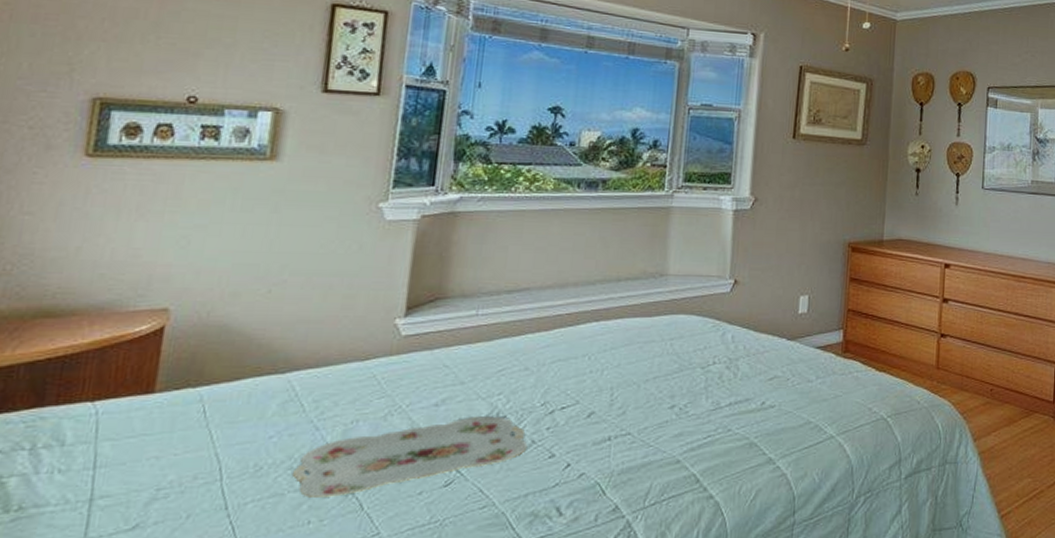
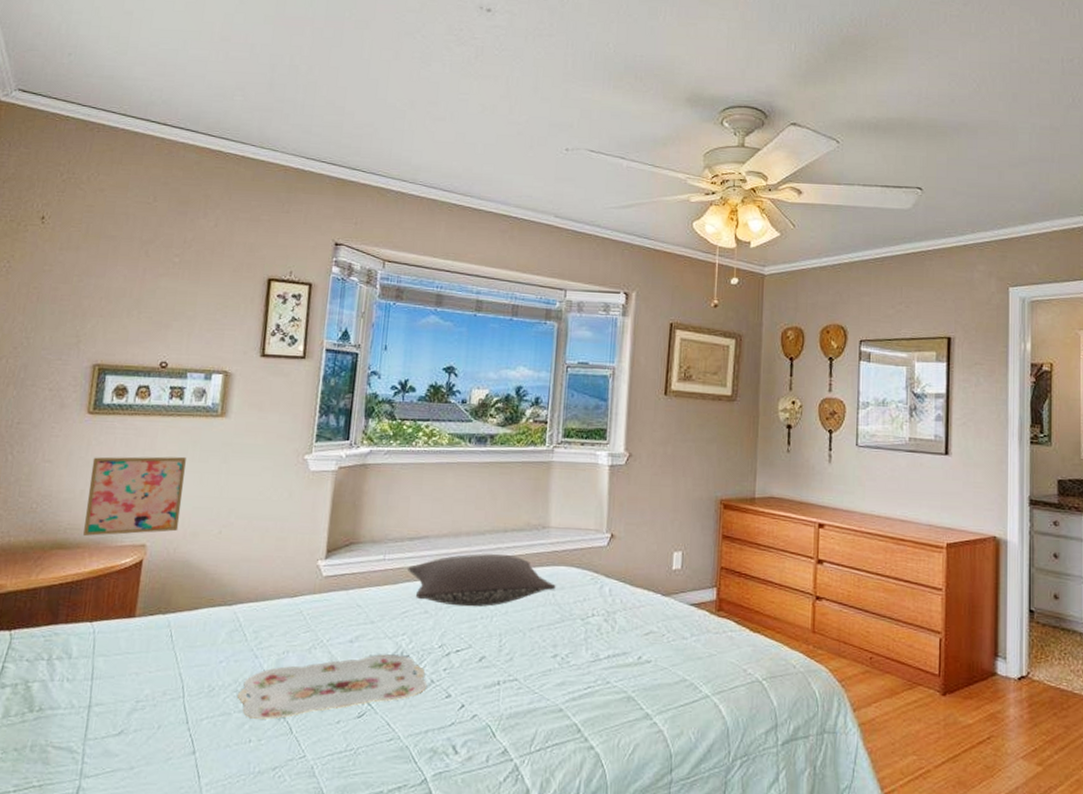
wall art: none [80,205,224,301] -> present [83,456,186,536]
pillow: none [505,304,674,361] -> present [408,553,556,607]

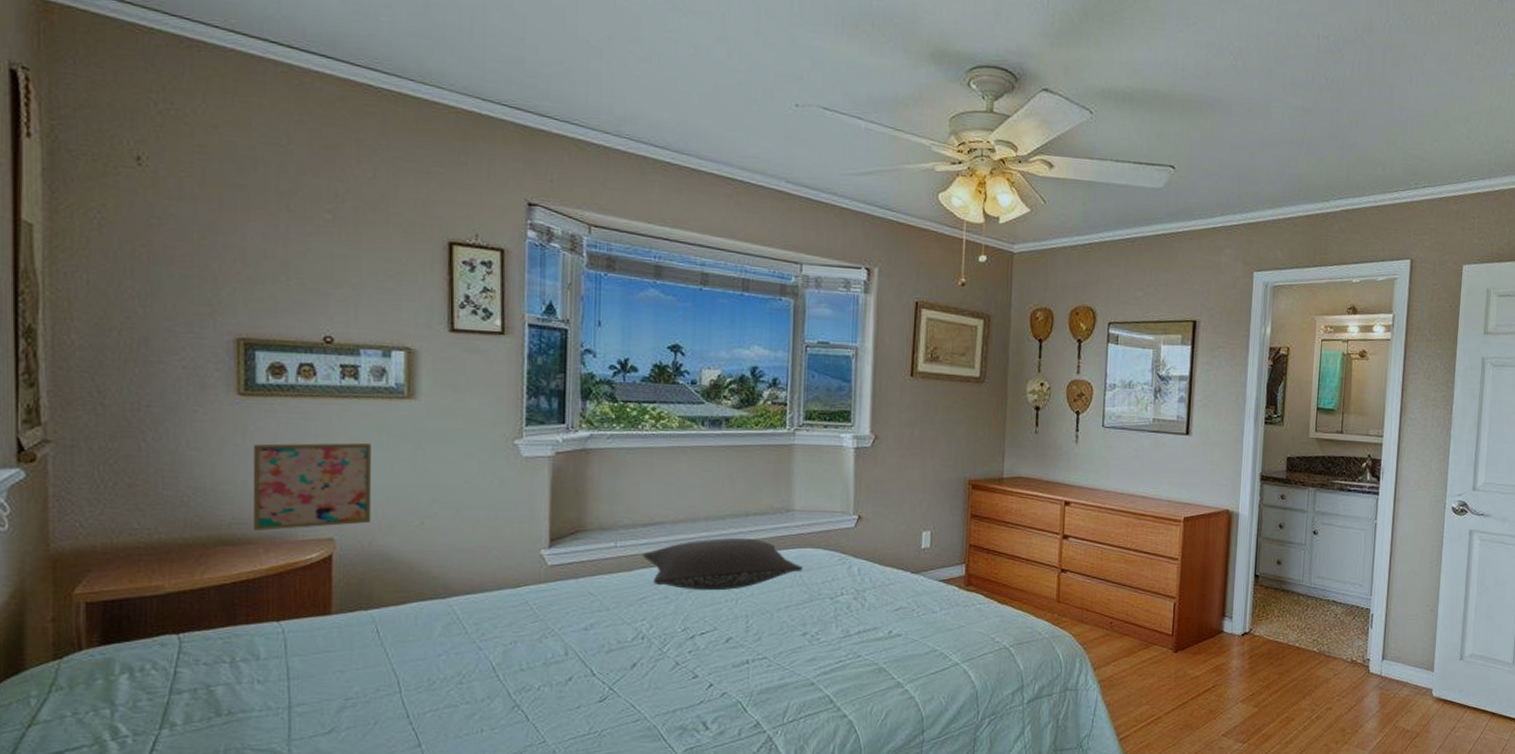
serving tray: present [237,654,427,719] -> none [462,640,672,709]

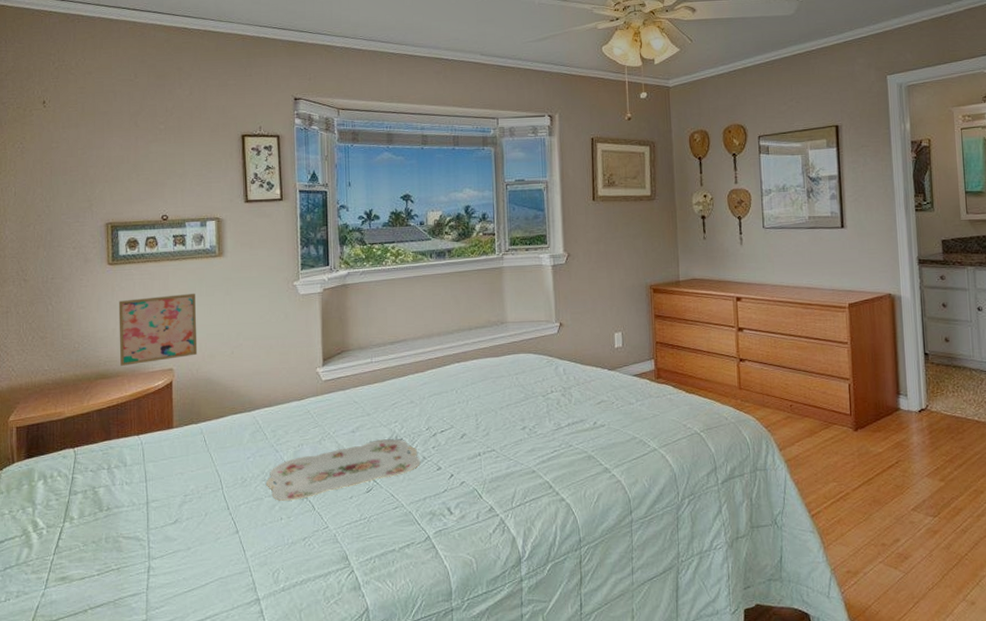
serving tray: none [462,640,672,709] -> present [265,439,421,501]
pillow: present [643,537,803,591] -> none [392,348,518,395]

